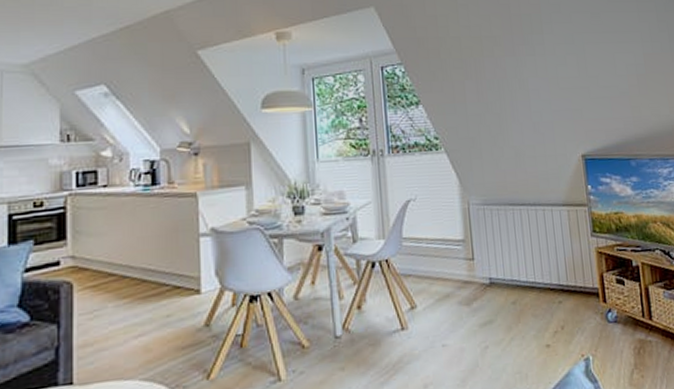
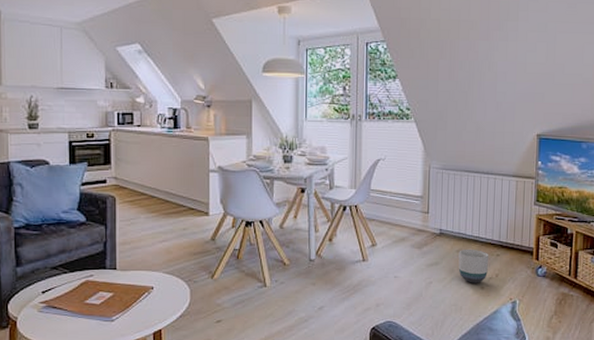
planter: none [515,298,552,342] -> present [458,250,488,283]

